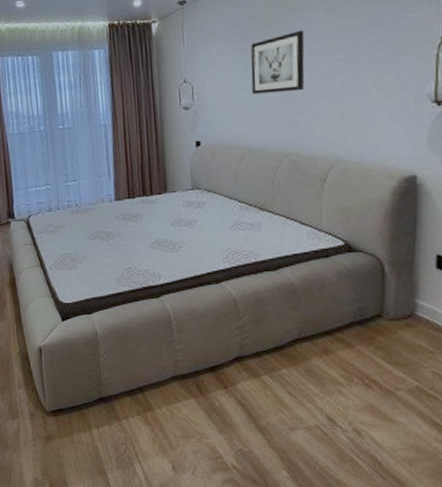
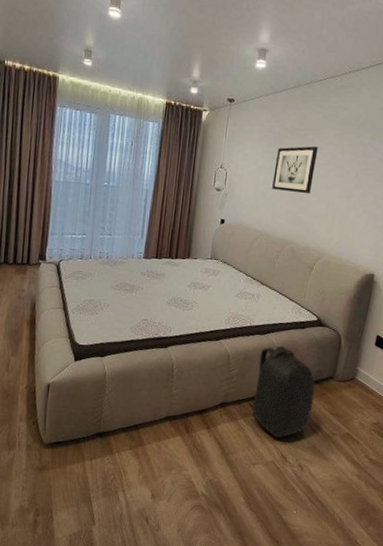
backpack: none [270,281,360,397] -> present [248,345,315,438]

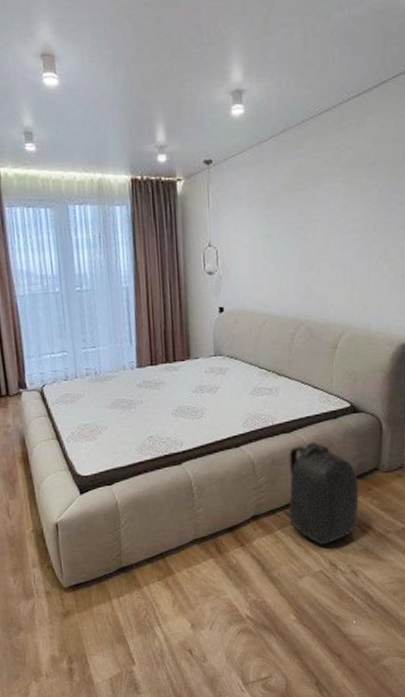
wall art: present [272,146,318,195] -> none [273,199,323,261]

